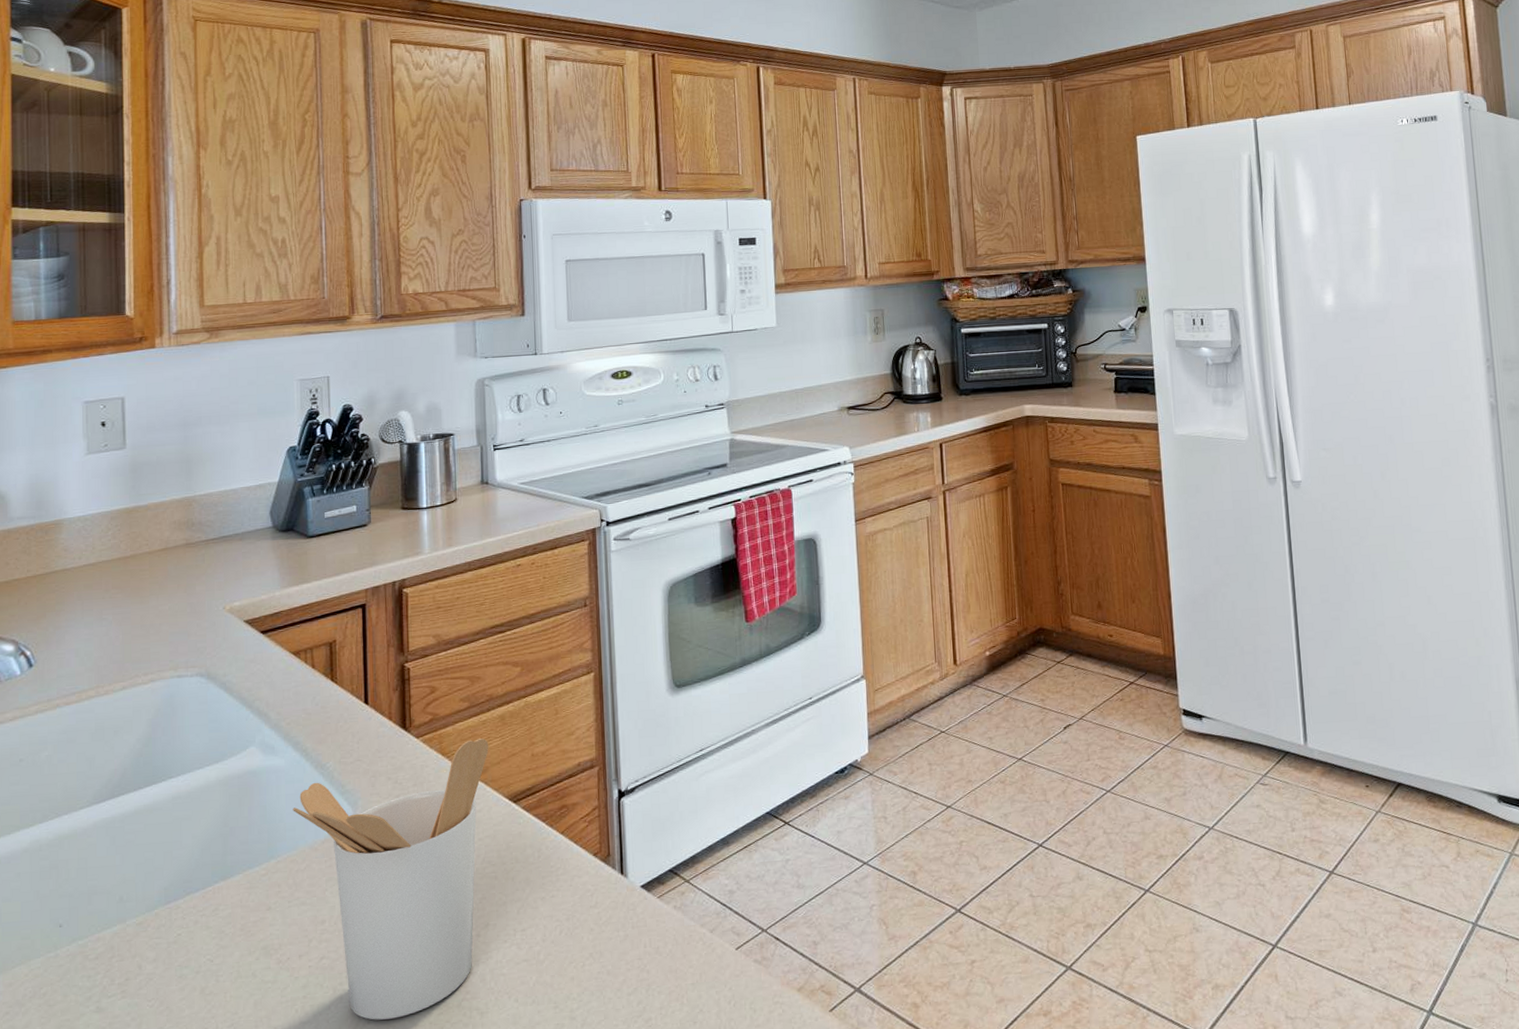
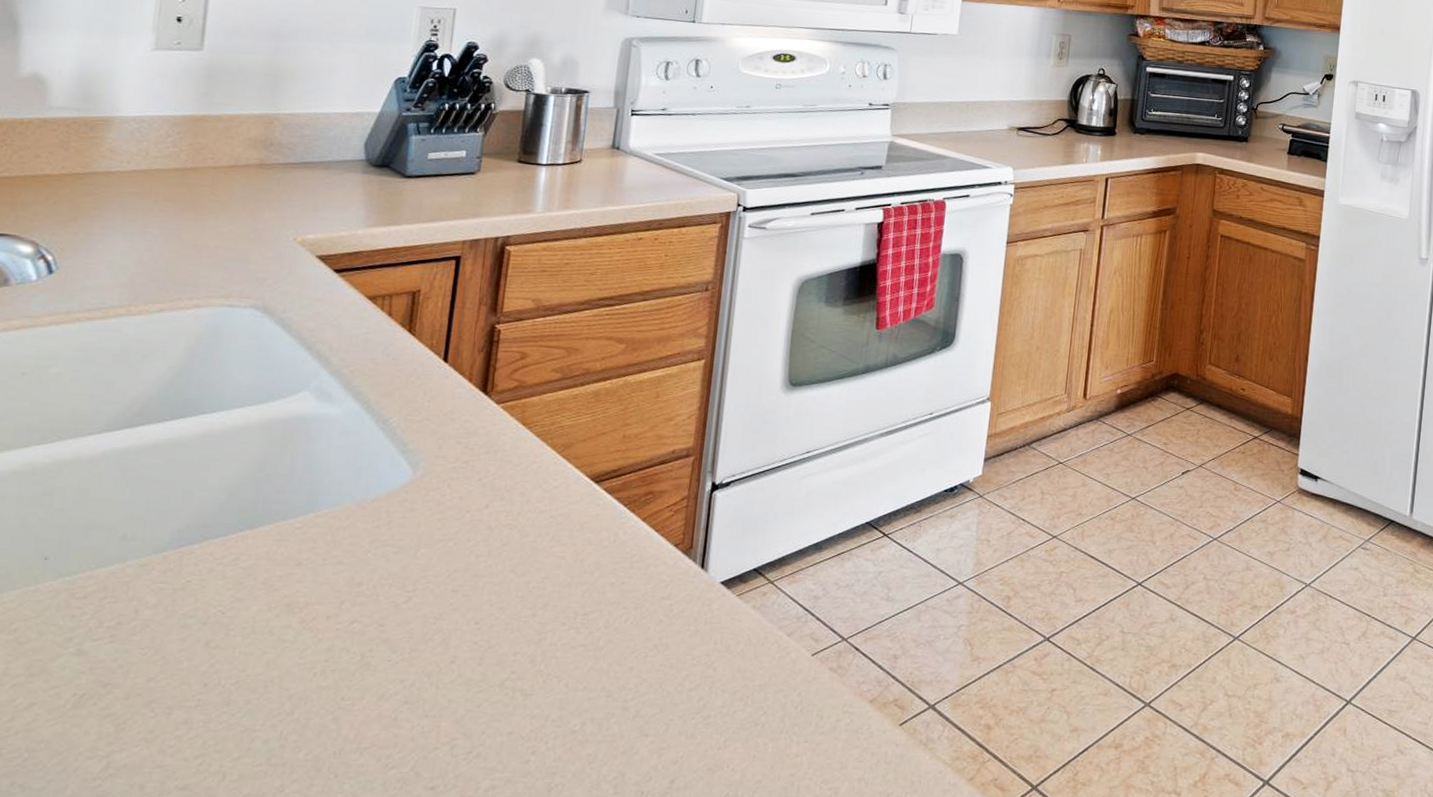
utensil holder: present [293,738,489,1020] -> none [343,413,578,692]

